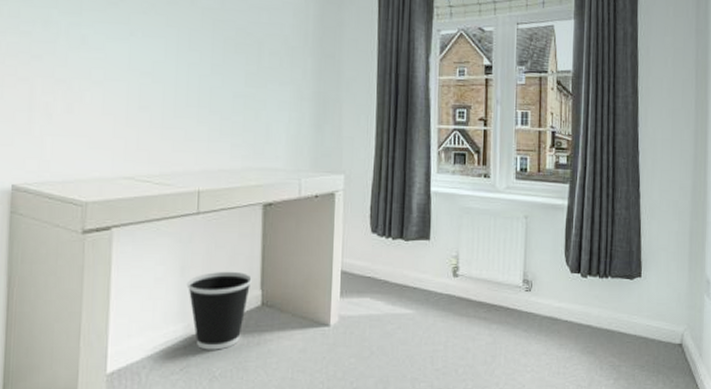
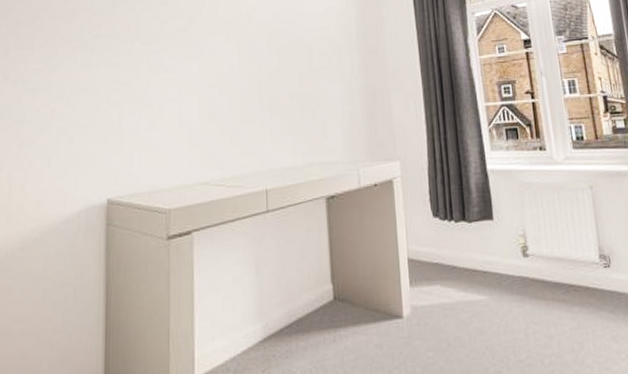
wastebasket: present [186,271,252,350] -> none [262,266,322,350]

